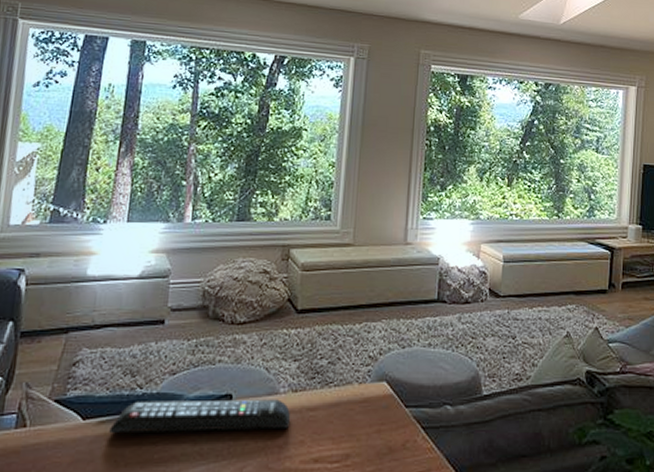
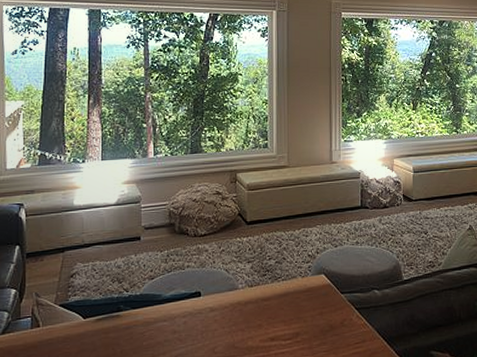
remote control: present [109,399,290,434] -> none [106,293,248,328]

